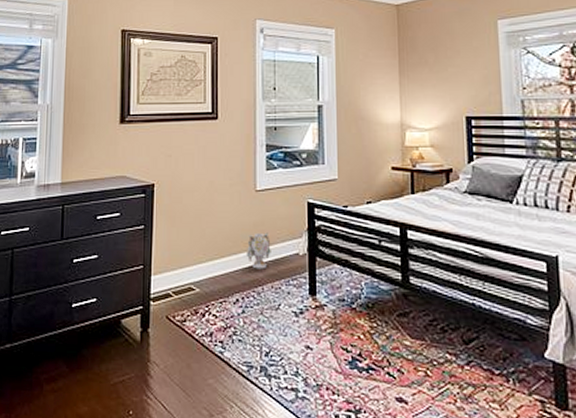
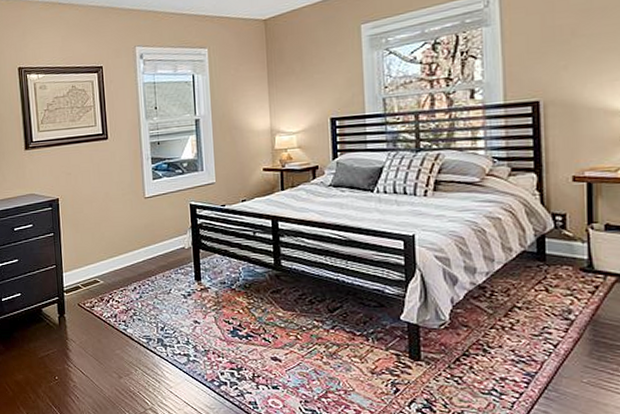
vase: present [246,232,271,270] -> none [139,232,161,262]

